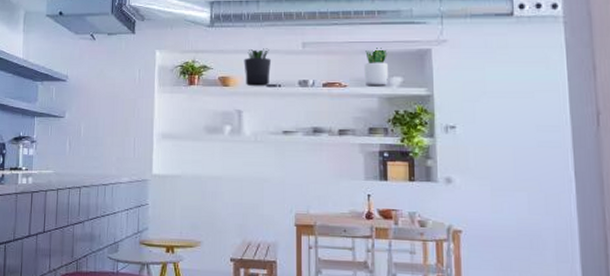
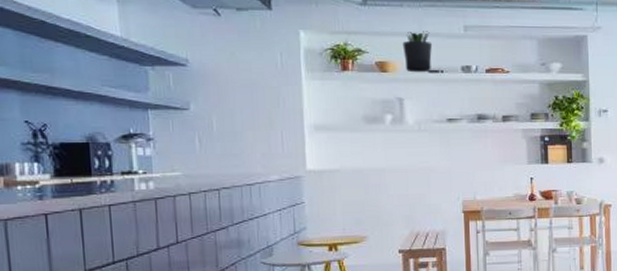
planter: present [364,48,388,87] -> none [526,33,548,73]

